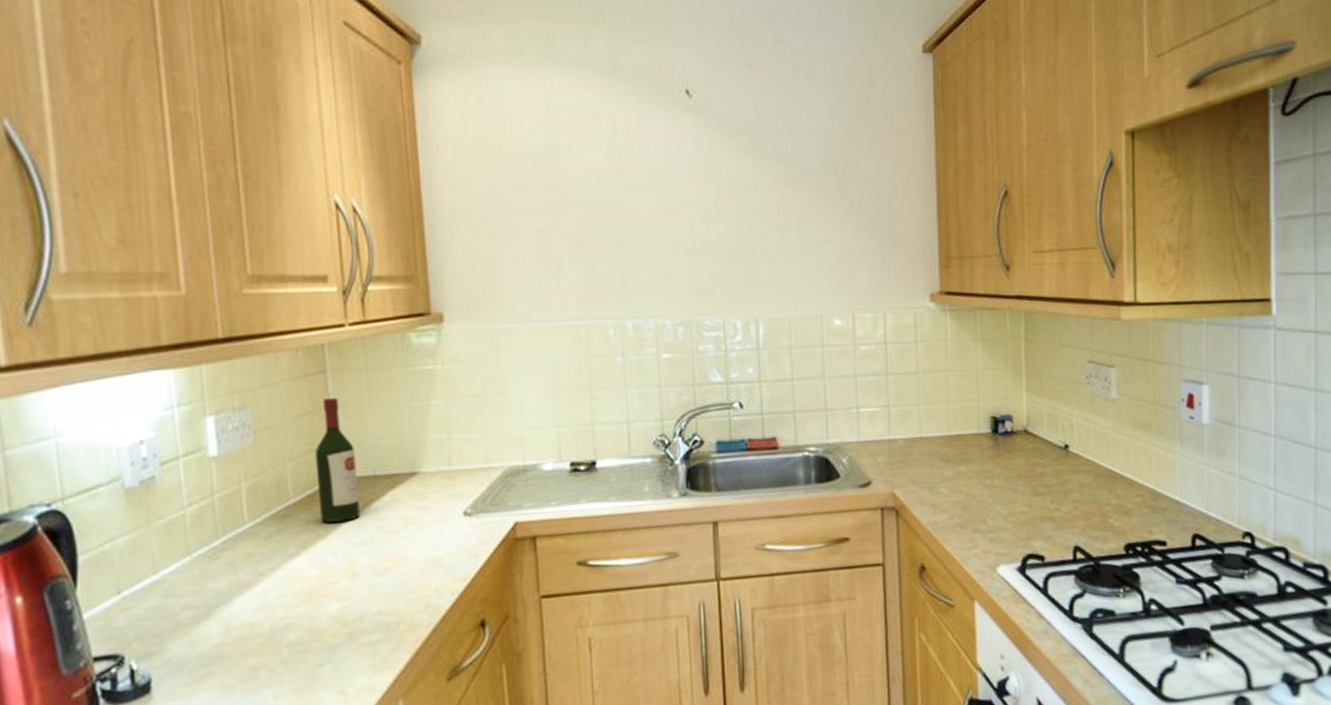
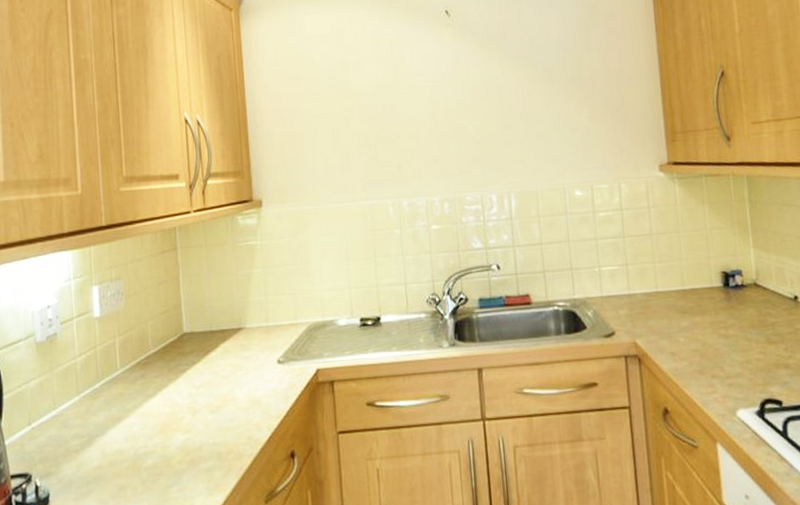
wine bottle: present [314,398,360,523] -> none [168,269,200,369]

